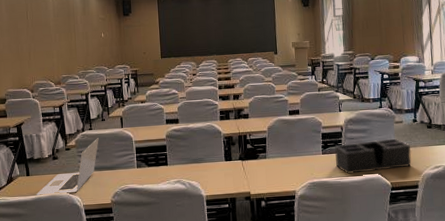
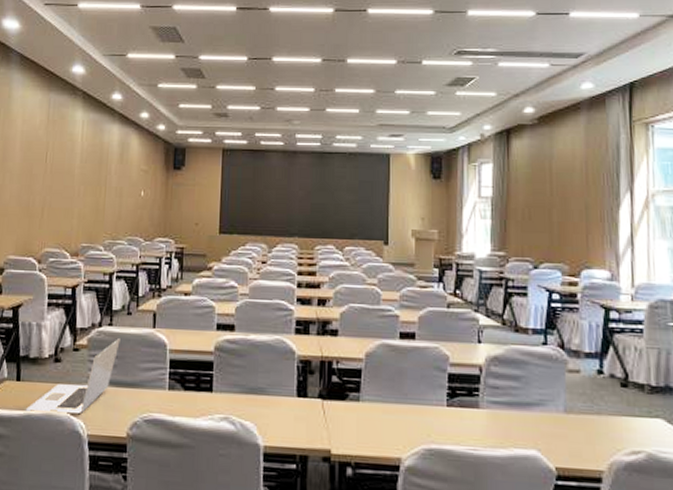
desk organizer: present [334,138,412,175] -> none [466,393,593,446]

